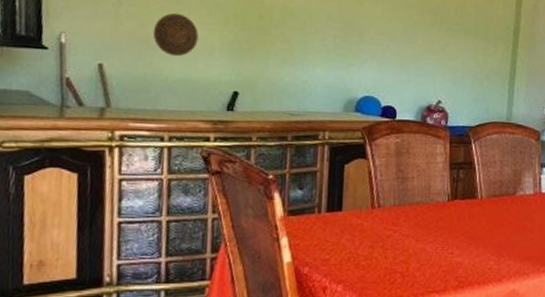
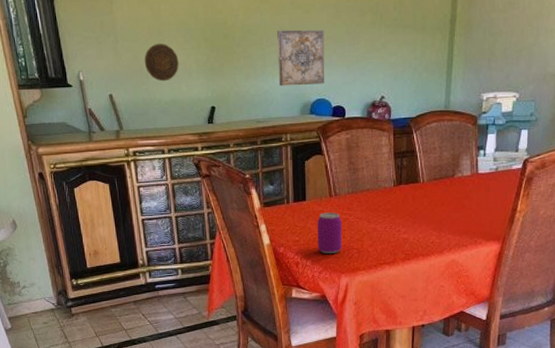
wall art: none [320,17,378,81] -> present [277,29,325,86]
beverage can: none [353,227,385,277] -> present [317,212,343,254]

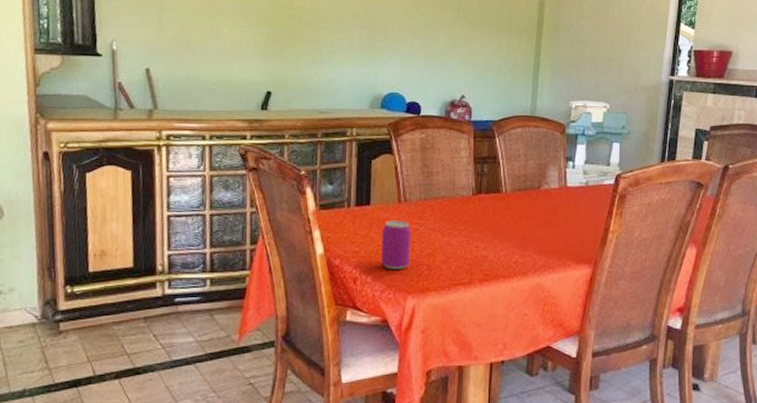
decorative plate: present [144,43,179,82] -> none [192,17,234,60]
wall art: present [277,29,325,86] -> none [347,16,402,77]

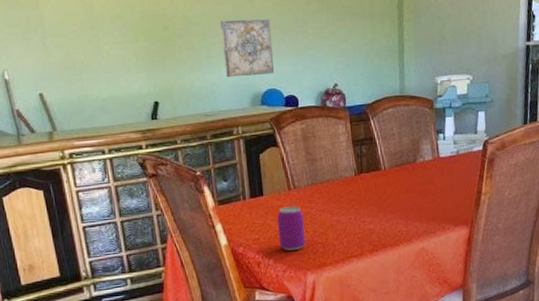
wall art: none [347,16,402,77] -> present [220,19,275,78]

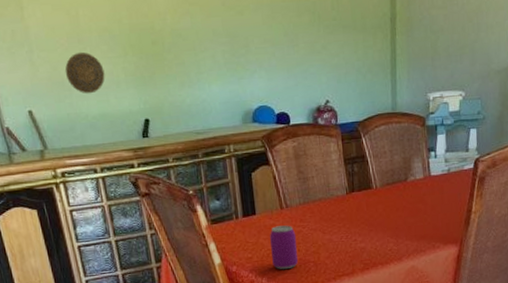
decorative plate: none [77,37,116,78] -> present [65,51,105,94]
wall art: present [220,19,275,78] -> none [210,32,266,94]

